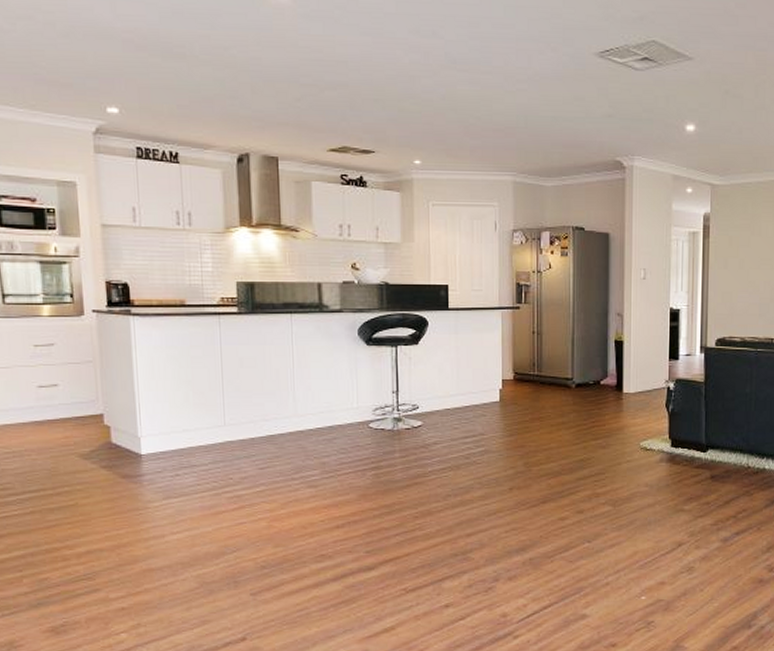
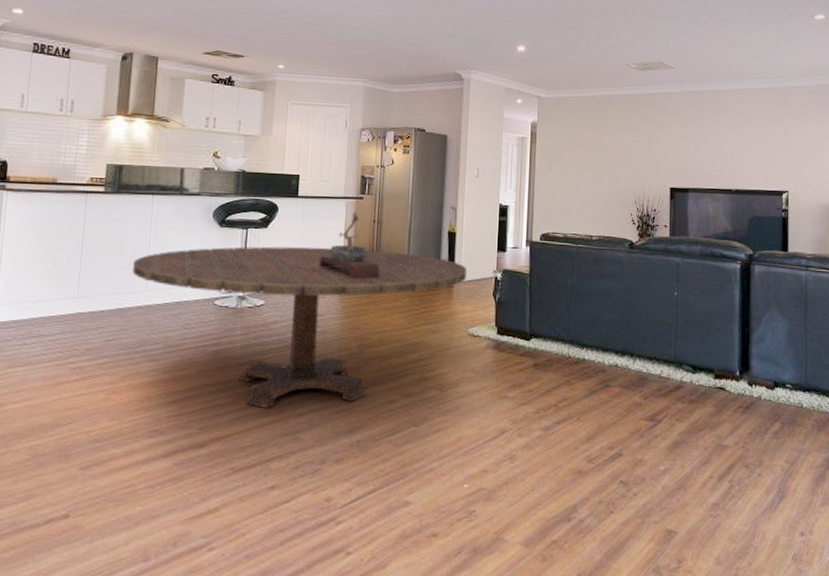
dining table: none [279,363,637,530] -> present [132,246,467,408]
bonsai tree: none [476,322,542,396] -> present [318,211,380,280]

